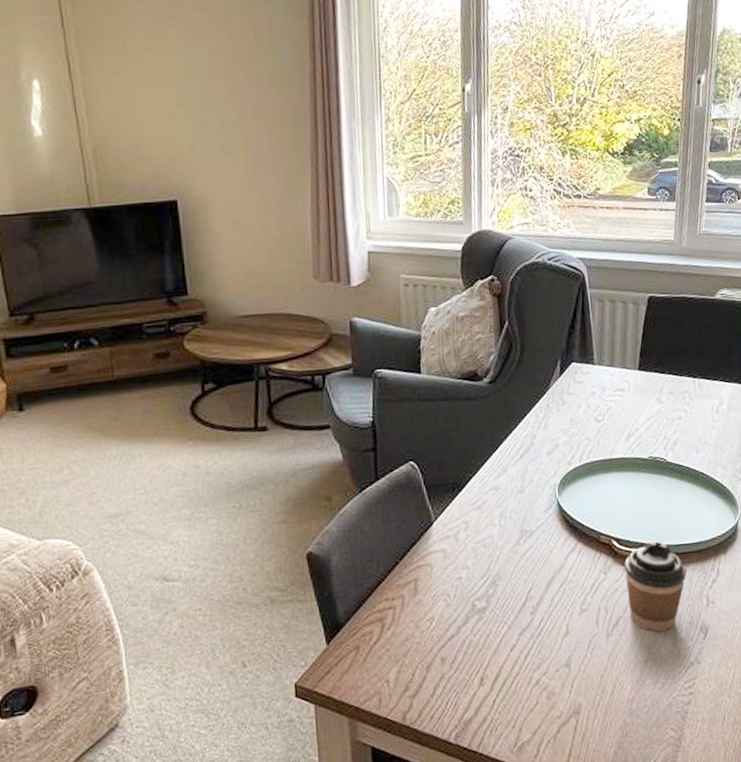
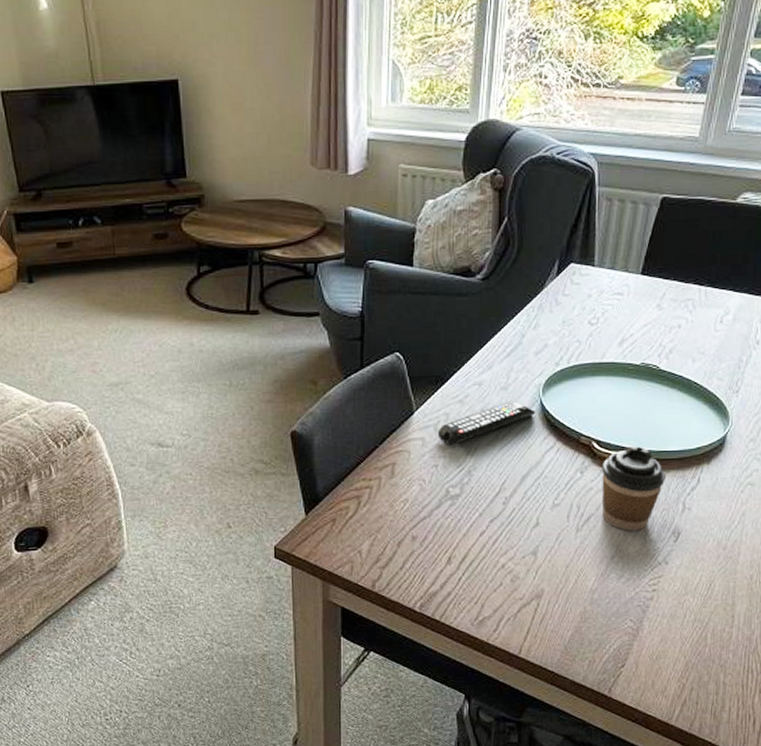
remote control: none [458,503,554,555] -> present [437,400,536,445]

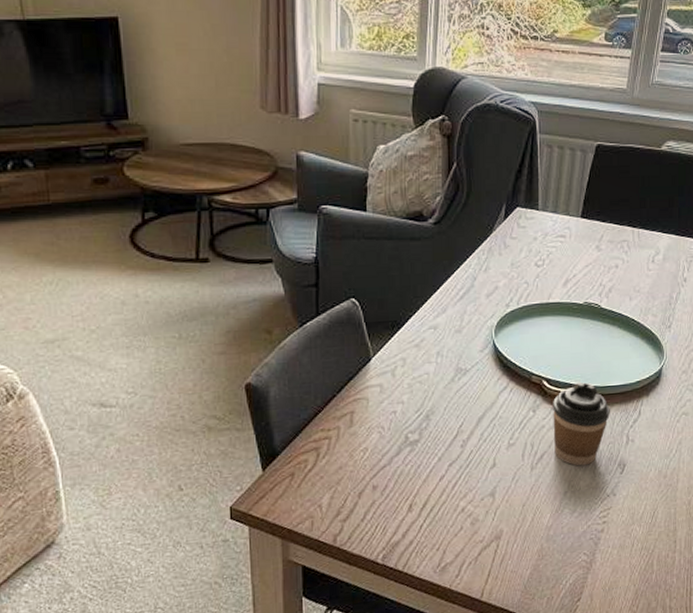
remote control: present [437,400,536,445] -> none [395,342,489,390]

